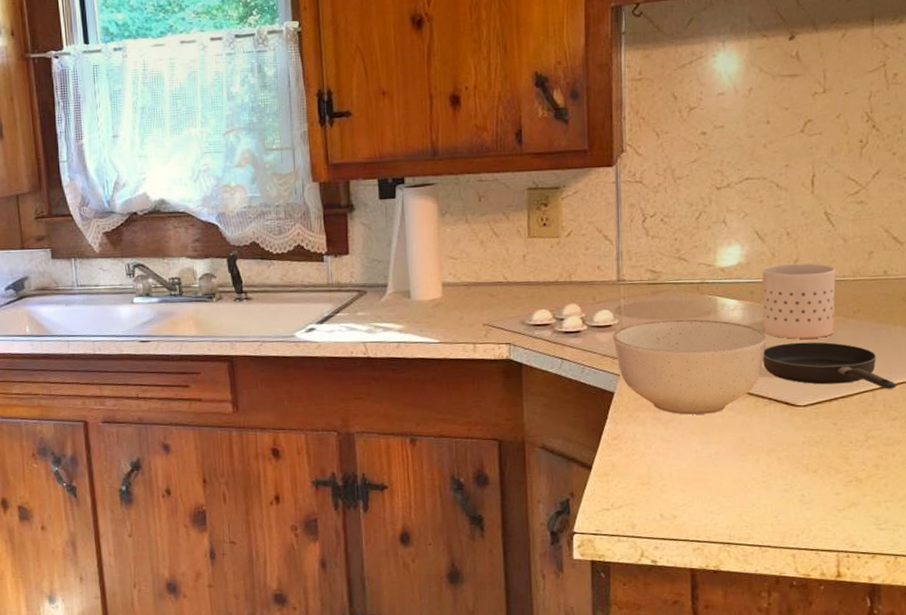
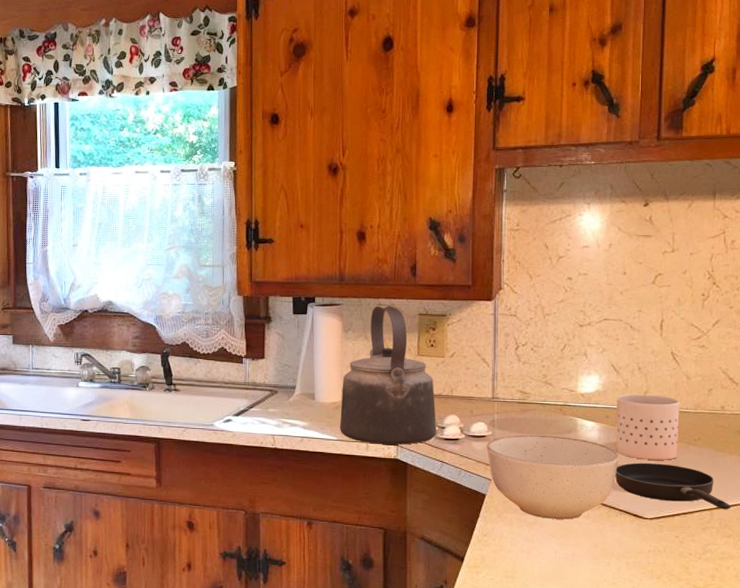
kettle: none [441,181,554,344] -> present [340,305,436,445]

